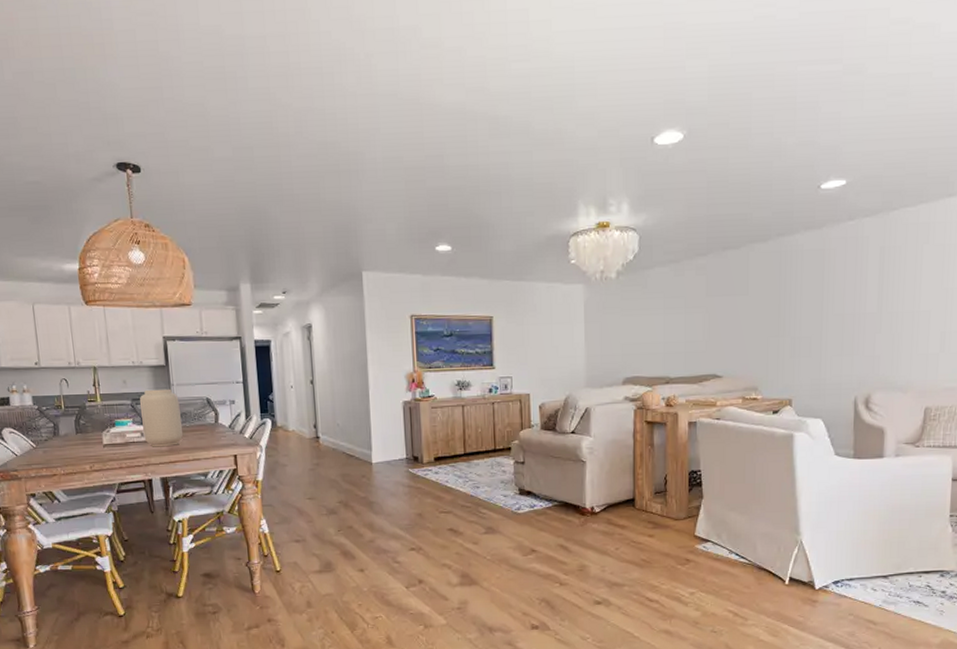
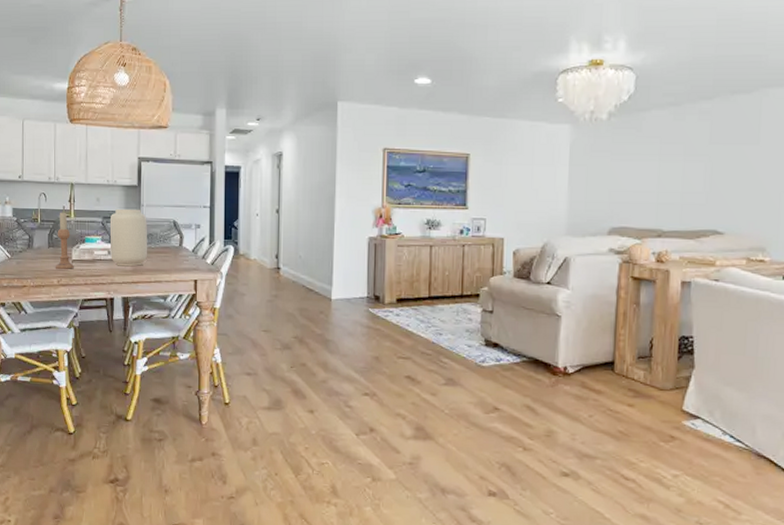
candlestick: none [84,396,106,456] -> present [55,212,74,270]

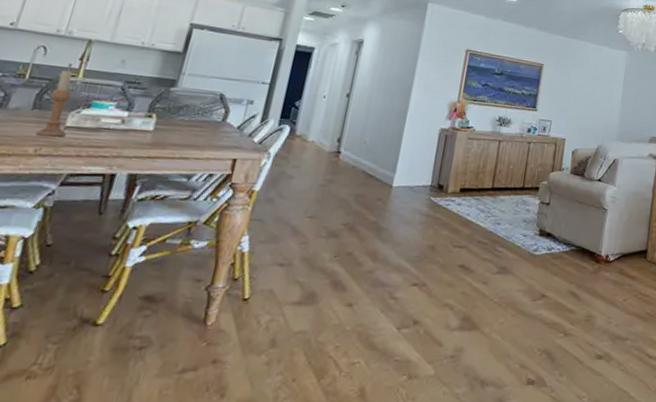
vase: present [109,208,148,267] -> none [124,74,186,140]

